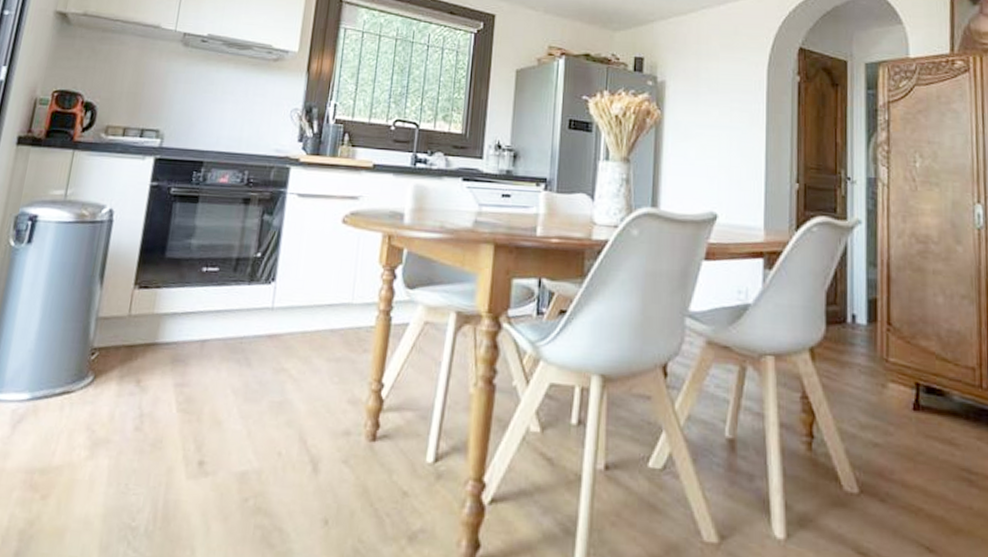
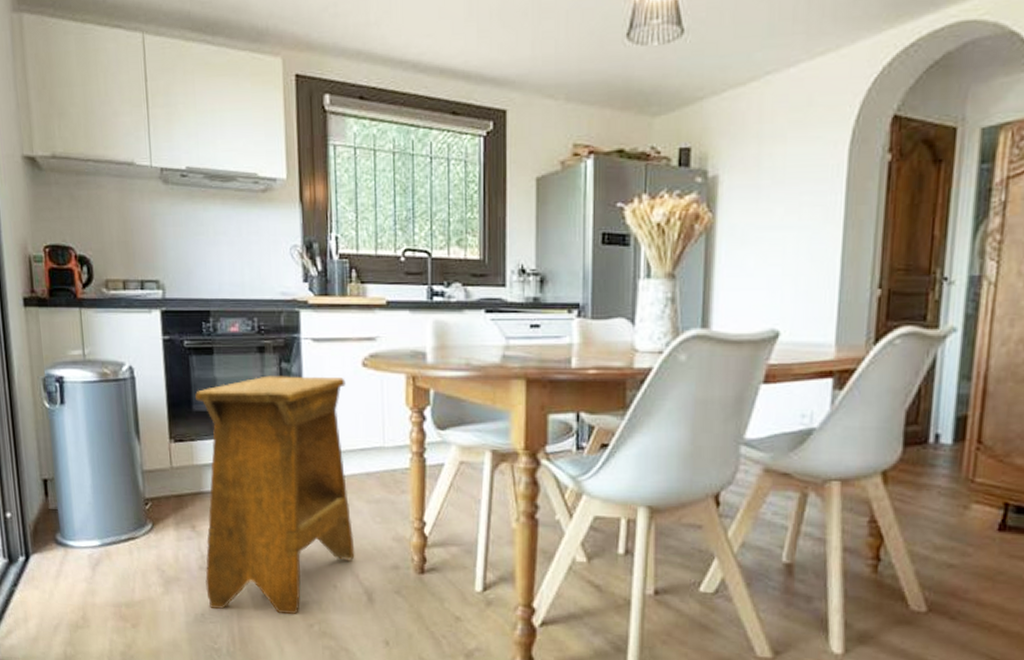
stool: none [136,226,324,486] -> present [195,375,355,614]

